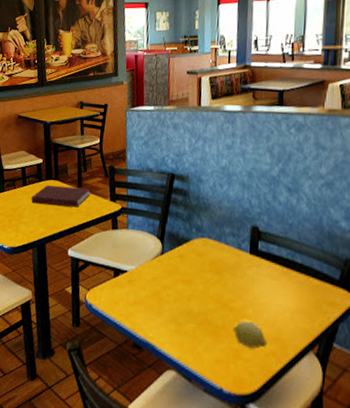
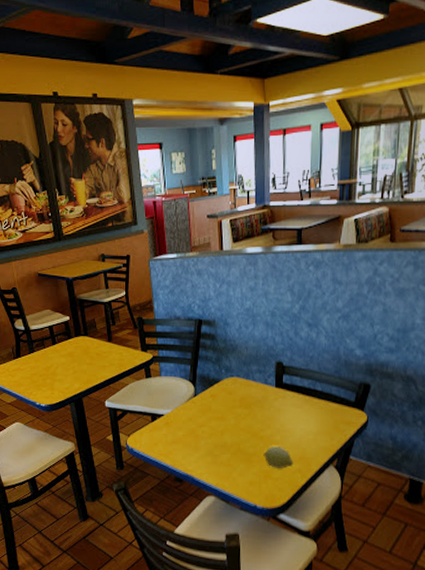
notebook: present [31,185,91,208] -> none [63,341,121,361]

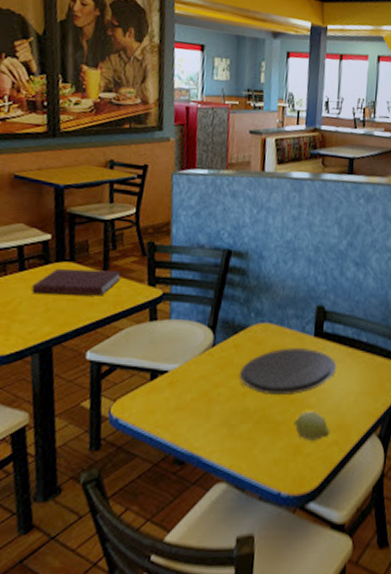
notebook: none [63,341,121,361] -> present [31,268,121,296]
plate: none [216,396,296,434] -> present [238,348,336,396]

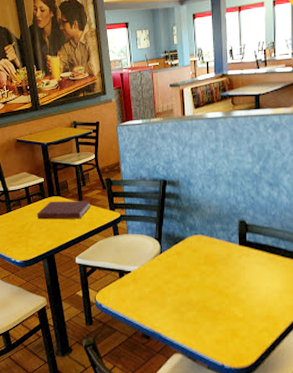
plate: present [238,348,336,396] -> none [182,254,260,292]
fruit: present [294,410,331,440] -> none [229,303,260,327]

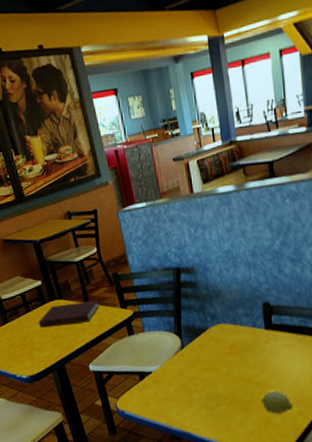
fruit: none [229,303,260,327] -> present [260,390,294,414]

